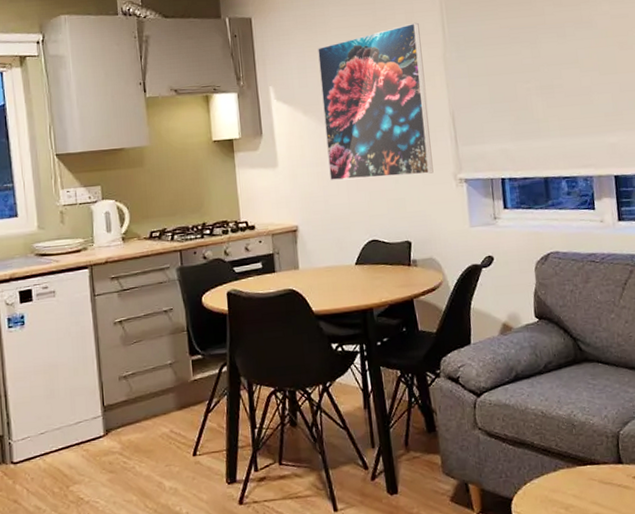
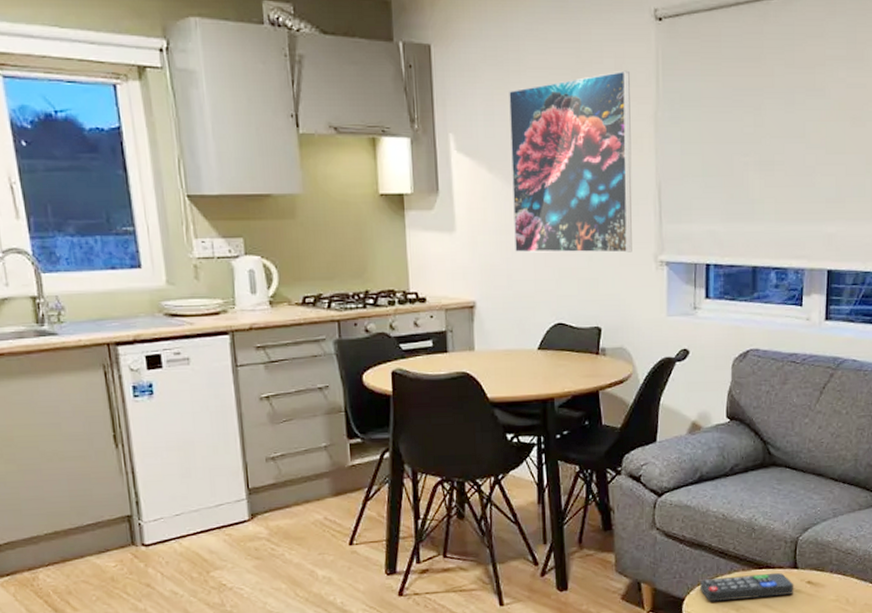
remote control: none [526,469,622,502] -> present [700,573,794,602]

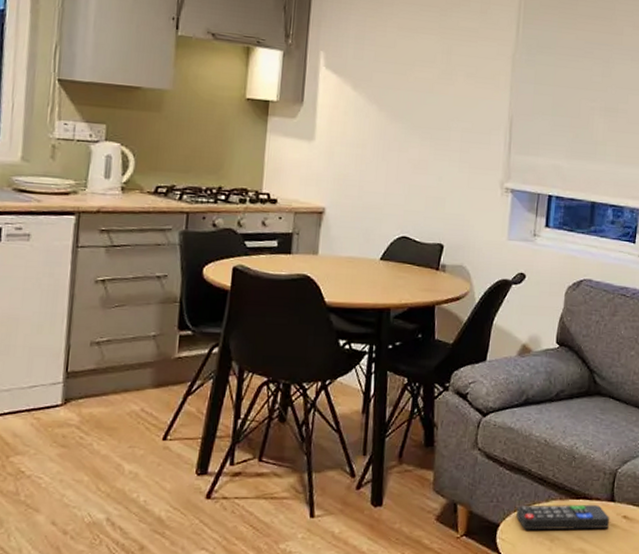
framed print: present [509,70,632,253] -> none [369,14,493,177]

